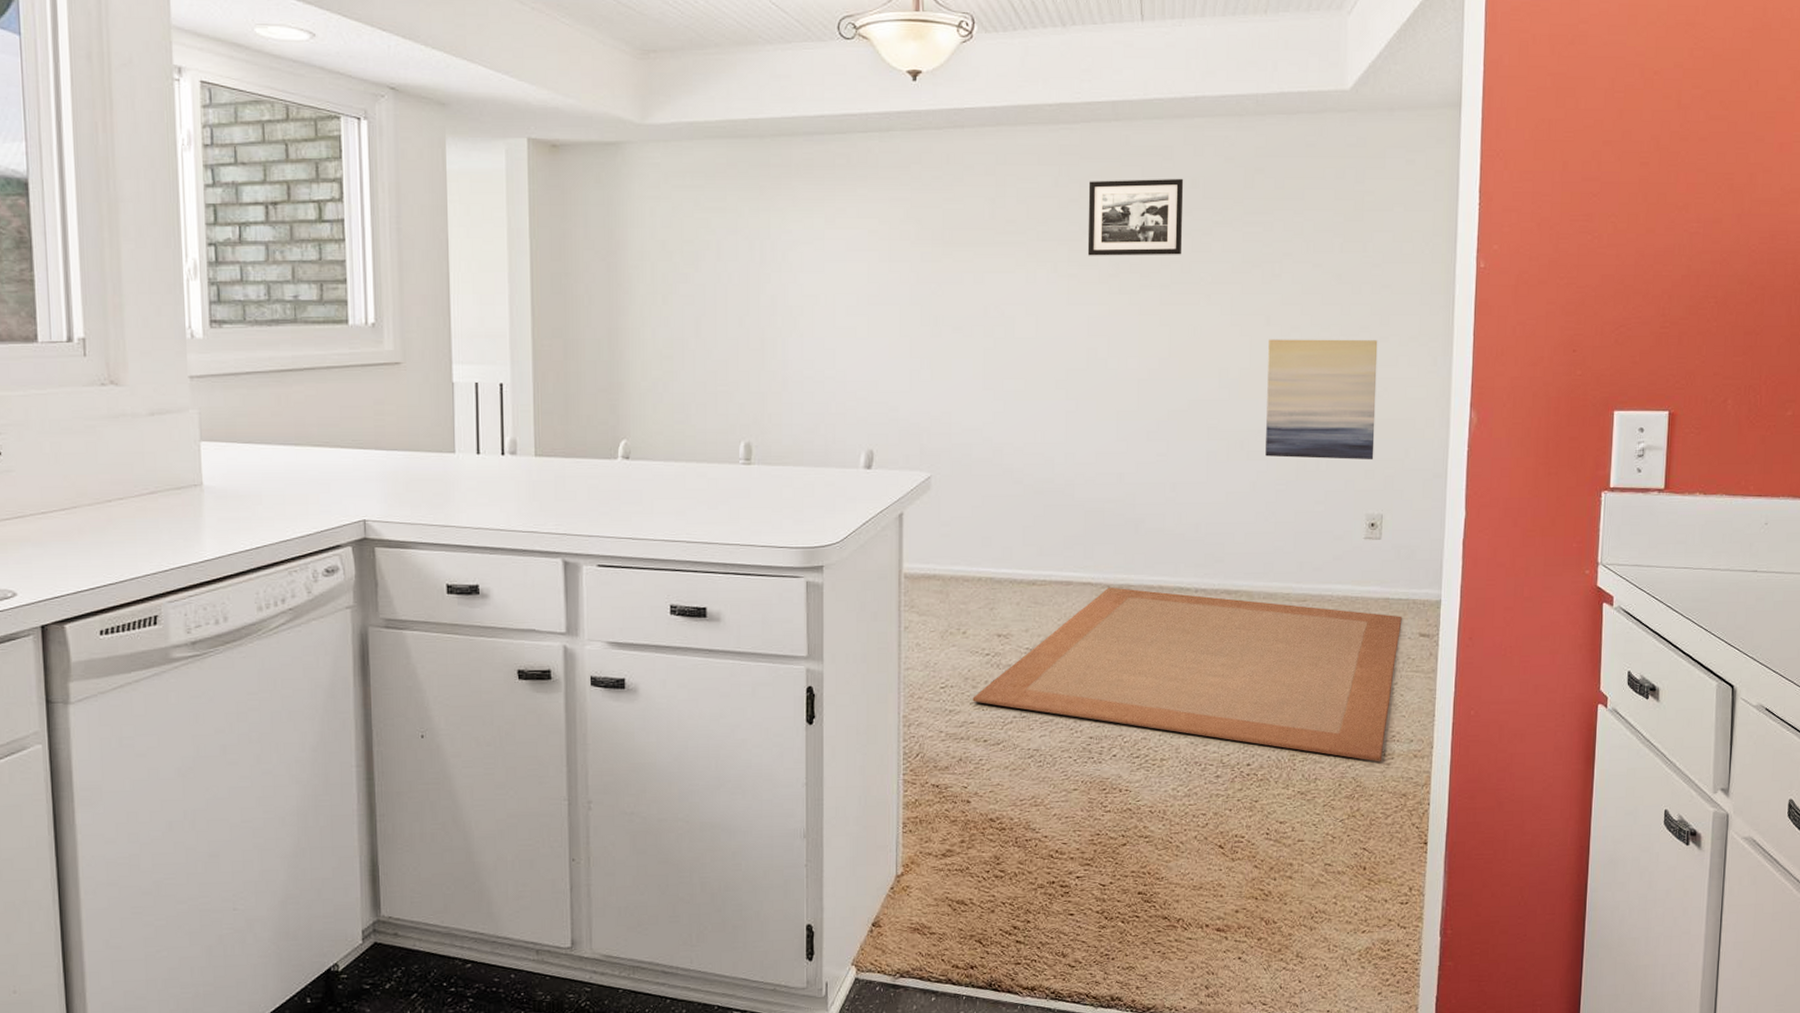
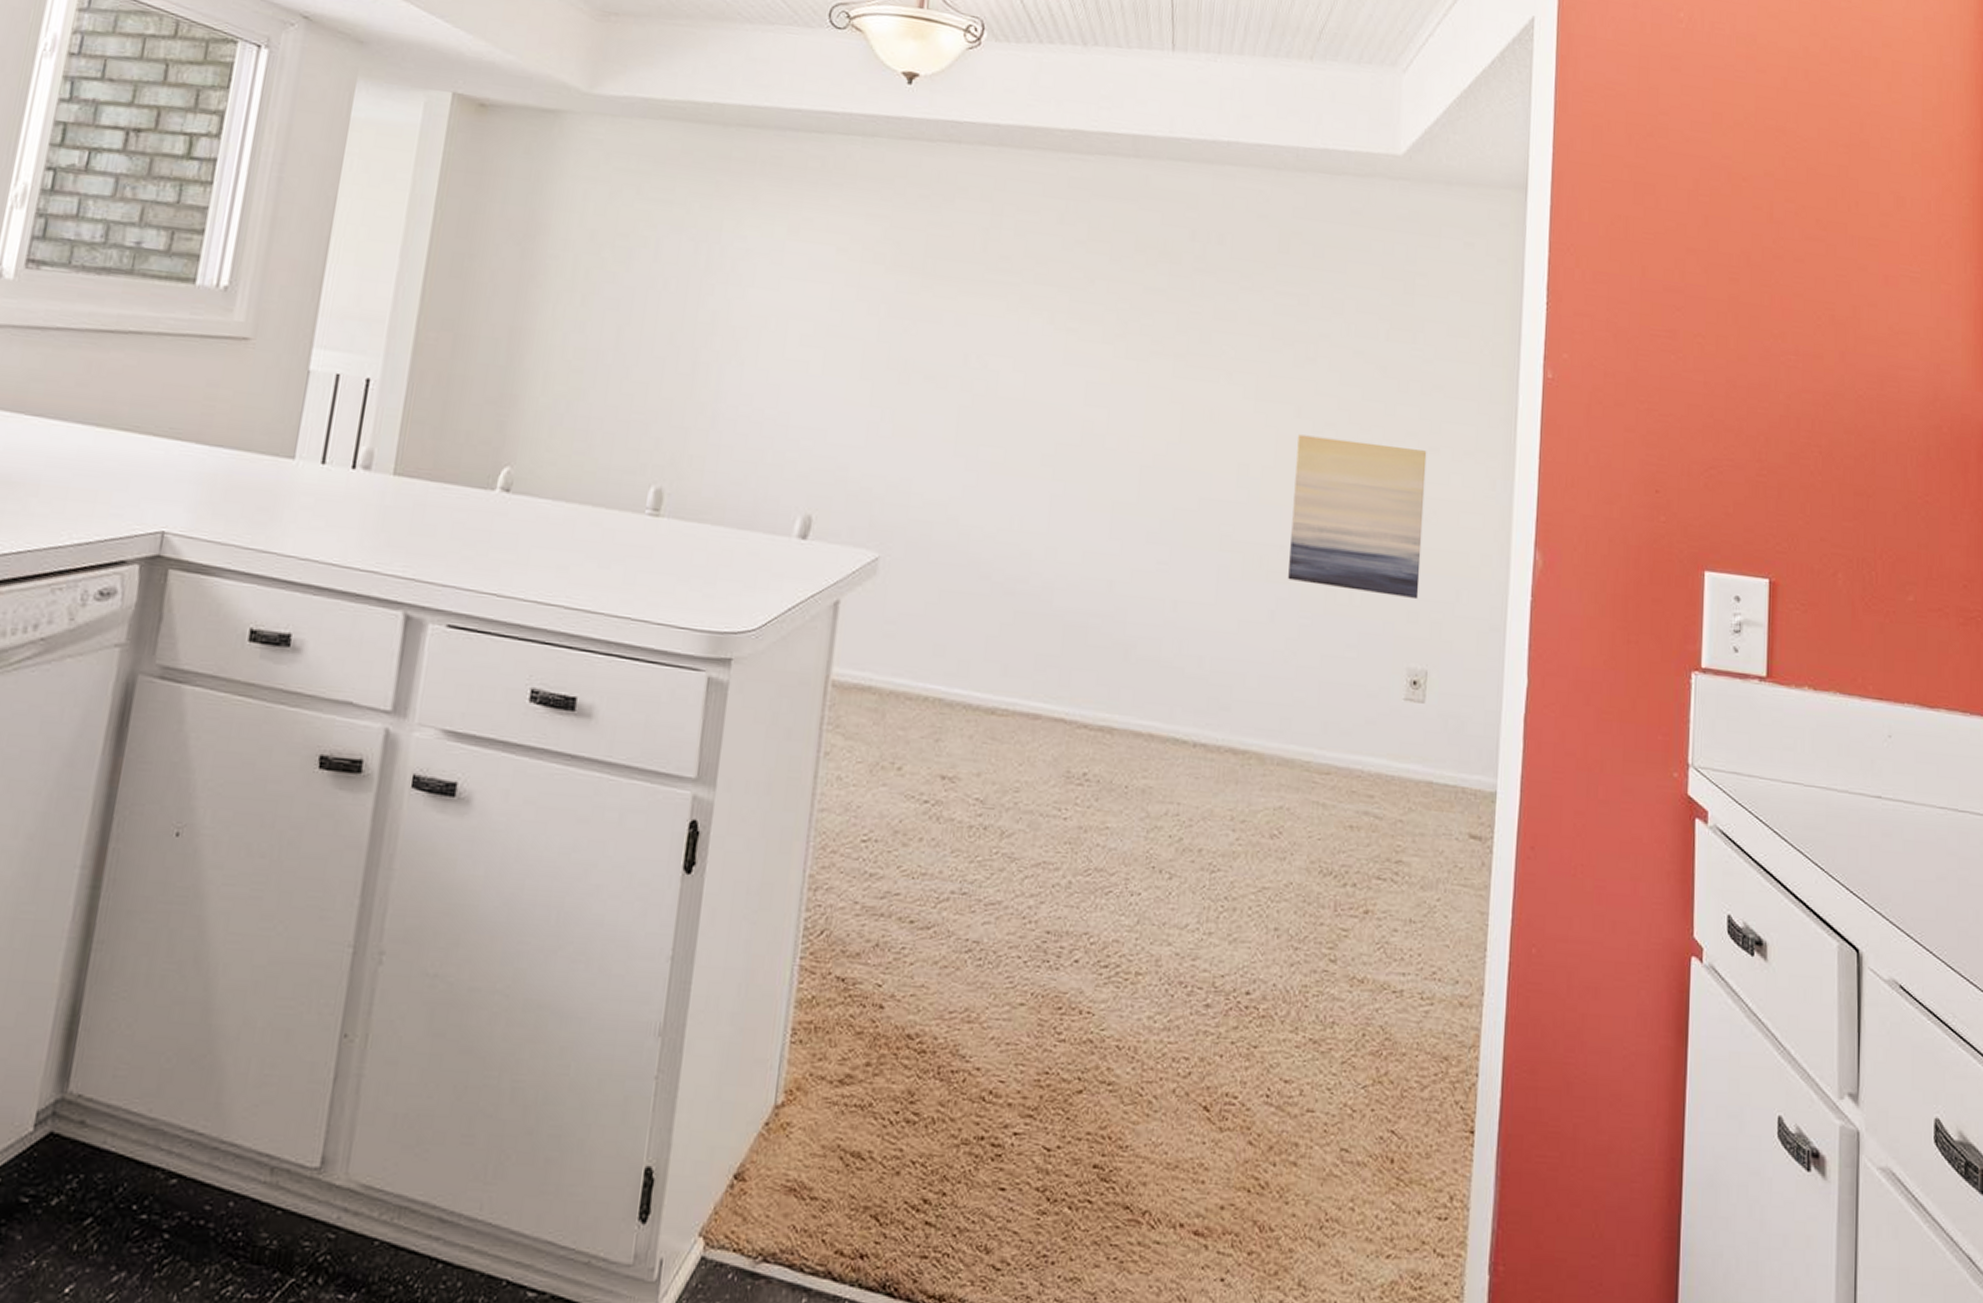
rug: present [972,587,1402,762] -> none [900,727,1448,1008]
picture frame: present [1087,178,1184,256] -> none [1091,222,1209,321]

